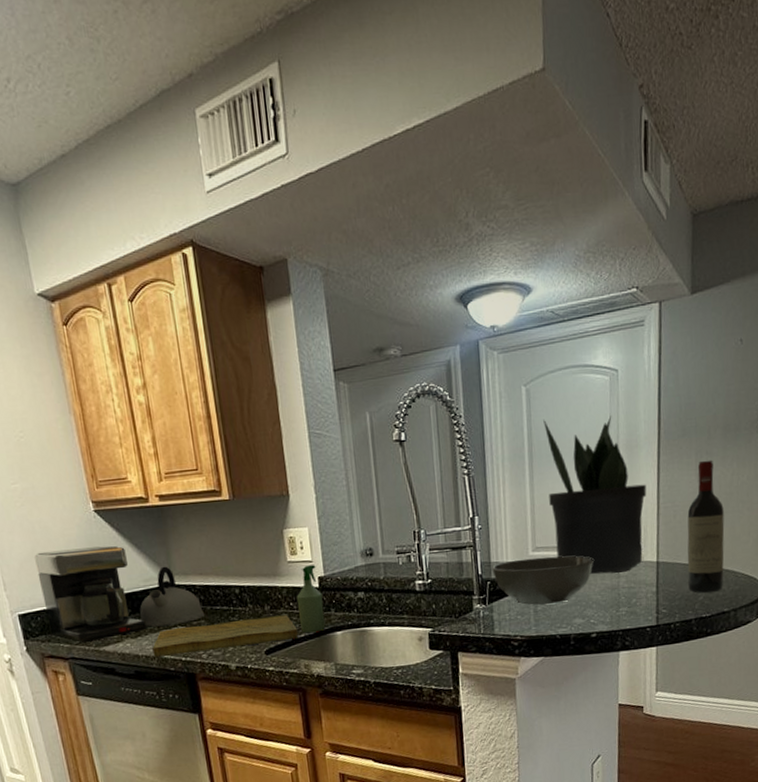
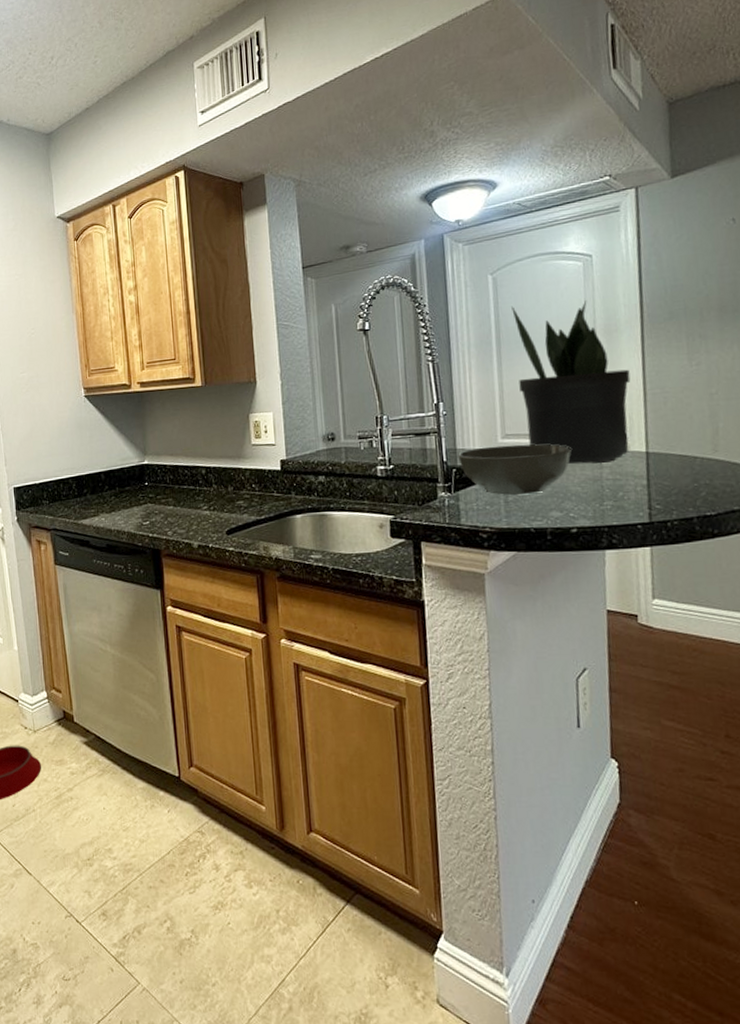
coffee maker: present [34,545,147,644] -> none [32,427,120,516]
kettle: present [139,566,205,627] -> none [115,446,173,503]
cutting board: present [152,615,298,658] -> none [124,496,259,533]
spray bottle: present [296,565,326,633] -> none [258,448,286,515]
wine bottle: present [687,460,725,594] -> none [680,343,731,489]

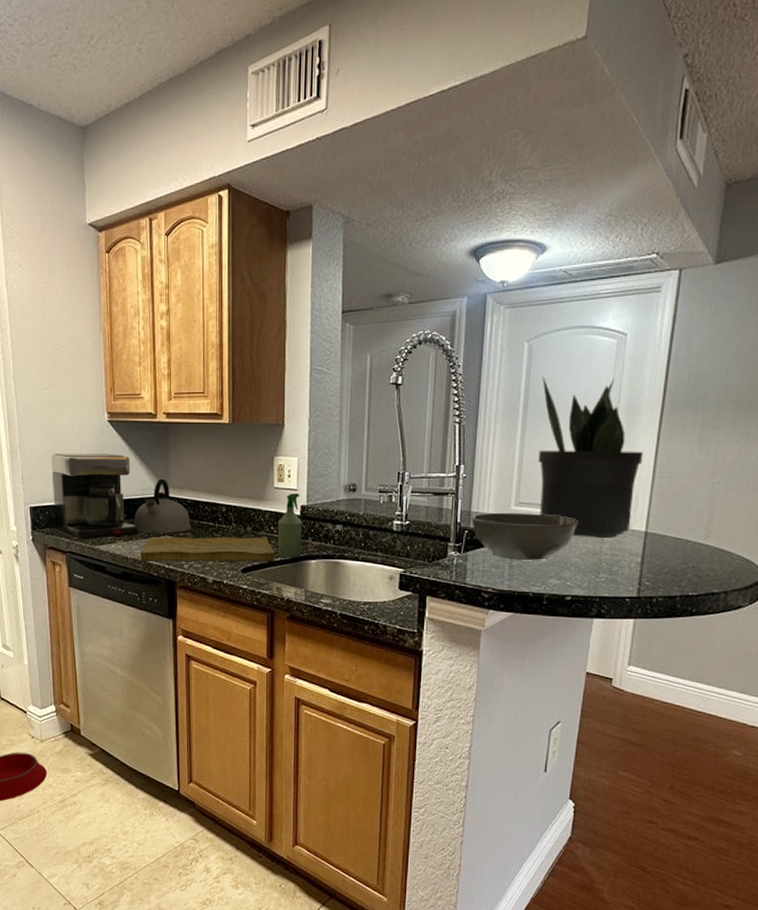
coffee maker: none [32,427,120,516] -> present [51,453,138,540]
kettle: none [115,446,173,503] -> present [133,478,192,534]
cutting board: none [124,496,259,533] -> present [140,536,274,563]
spray bottle: none [258,448,286,515] -> present [277,493,302,558]

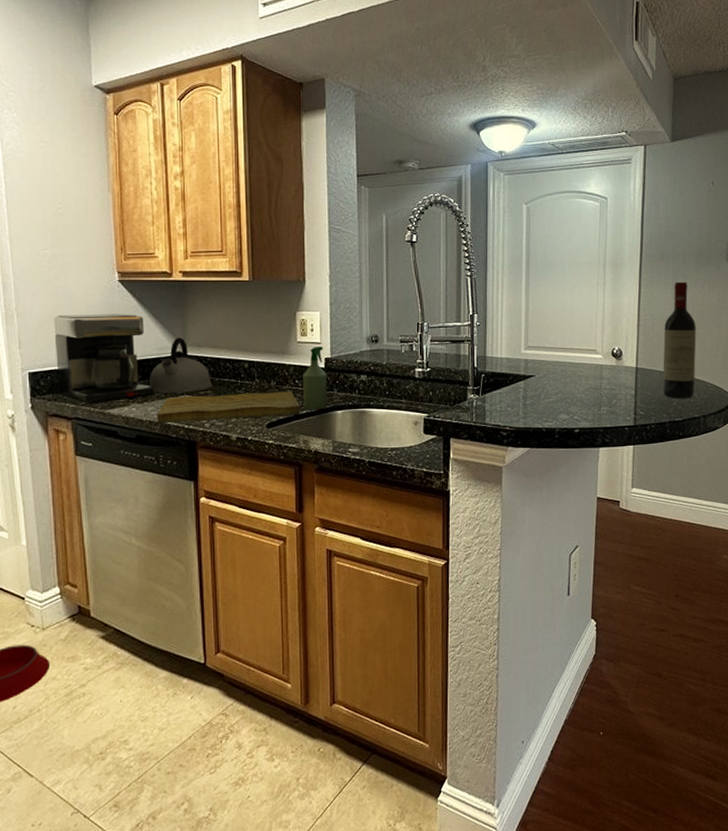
bowl: present [472,512,578,561] -> none [487,355,579,399]
planter: present [538,377,643,538] -> none [540,235,629,375]
wine bottle: none [677,434,726,572] -> present [663,281,696,400]

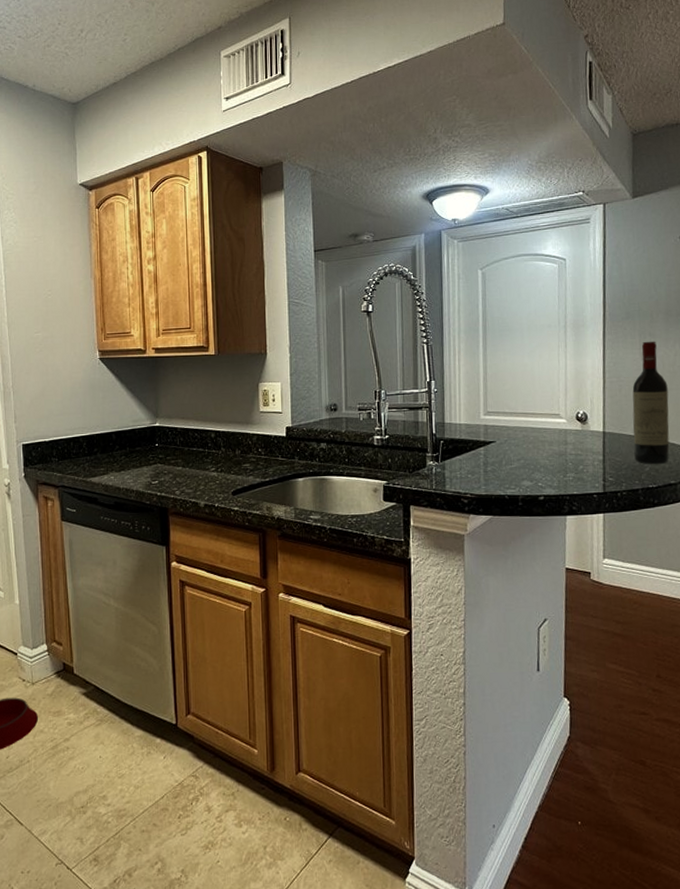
coffee maker: present [54,314,154,405] -> none [44,389,130,474]
kettle: present [148,337,213,394] -> none [125,409,183,463]
cutting board: present [157,391,300,424] -> none [133,460,263,491]
spray bottle: present [302,347,327,410] -> none [265,416,289,478]

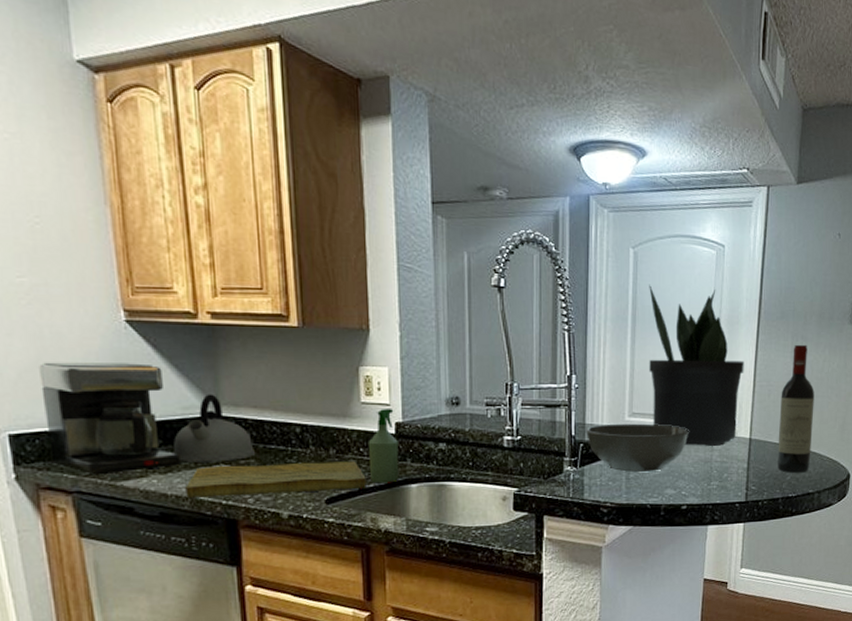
coffee maker: none [44,389,130,474] -> present [39,362,180,475]
kettle: none [125,409,183,463] -> present [172,394,256,463]
cutting board: none [133,460,263,491] -> present [185,461,366,499]
spray bottle: none [265,416,289,478] -> present [368,409,400,484]
bowl: none [446,421,542,465] -> present [586,423,689,472]
planter: none [497,298,593,441] -> present [649,285,744,446]

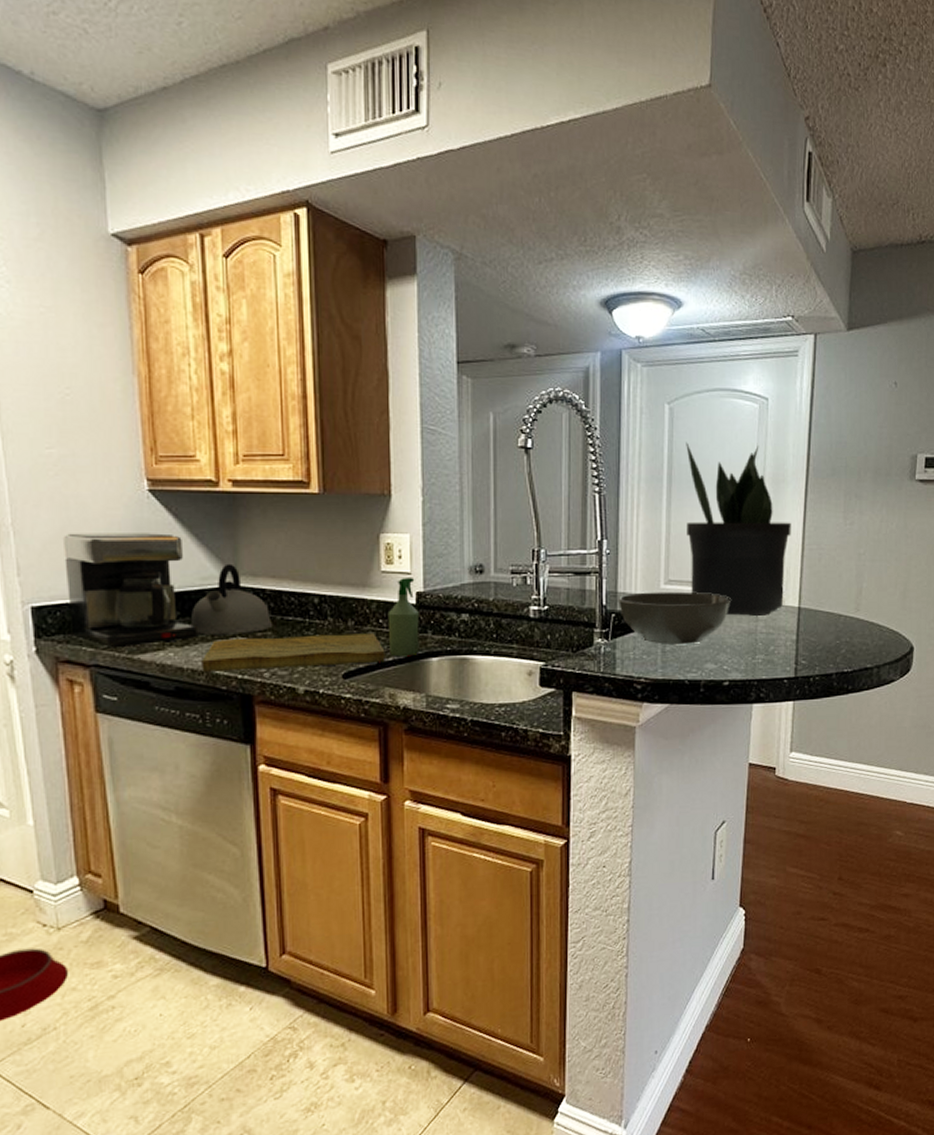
wine bottle: present [777,344,814,474] -> none [830,503,871,647]

